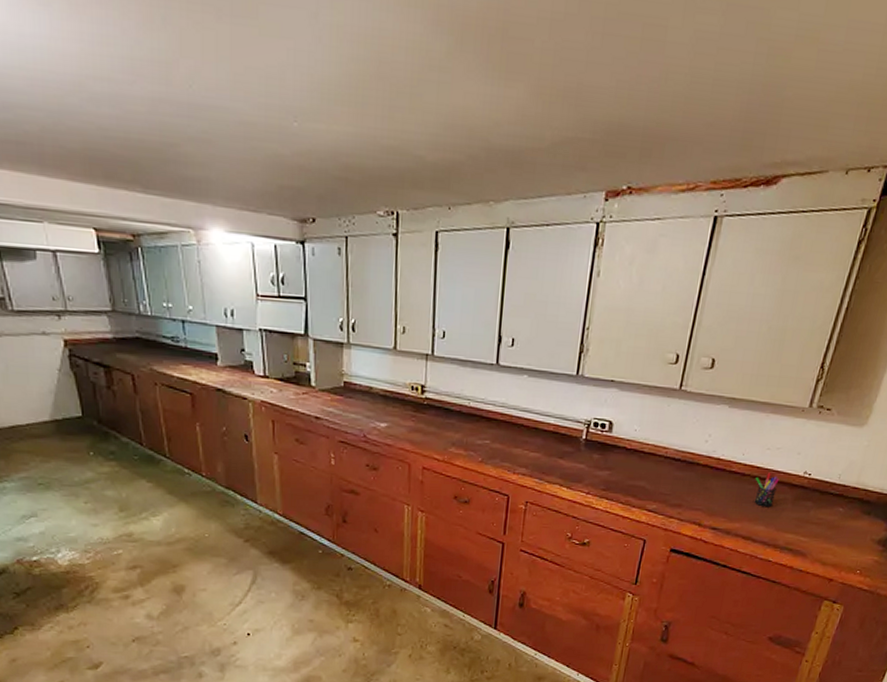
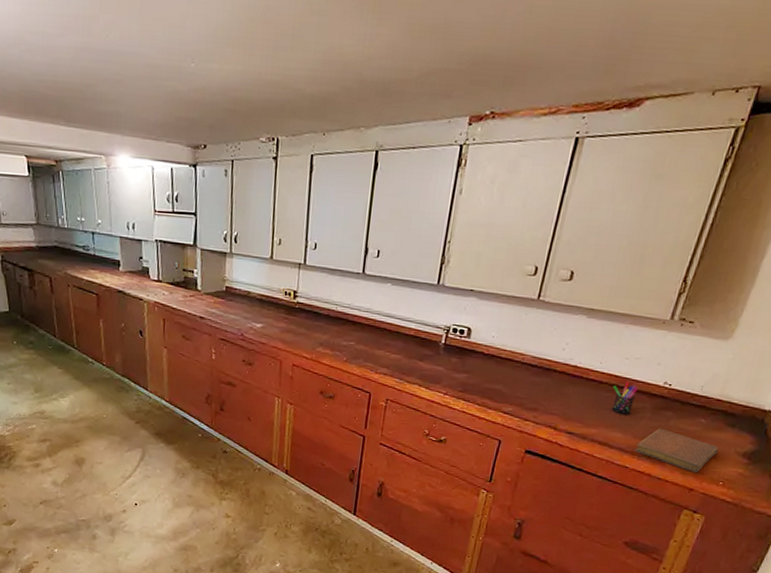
notebook: none [777,519,856,563] -> present [635,428,719,474]

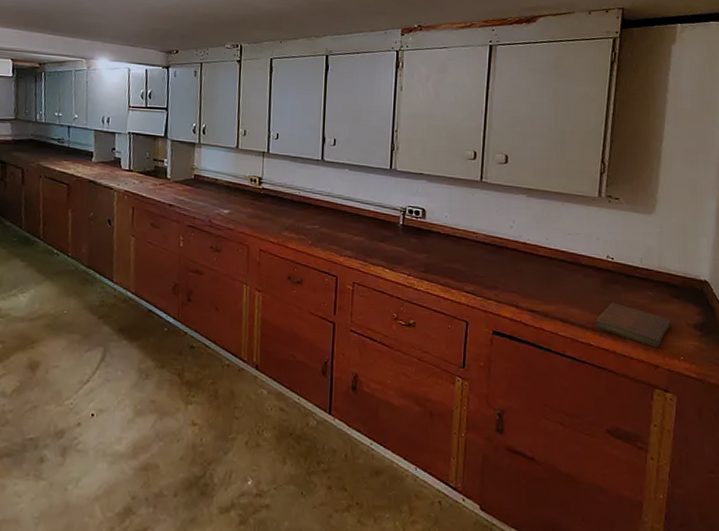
pen holder: present [611,382,638,415] -> none [562,257,585,291]

